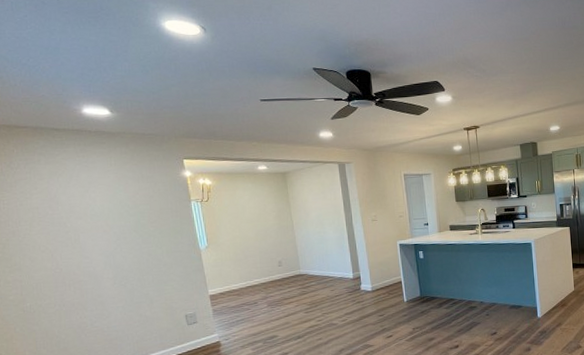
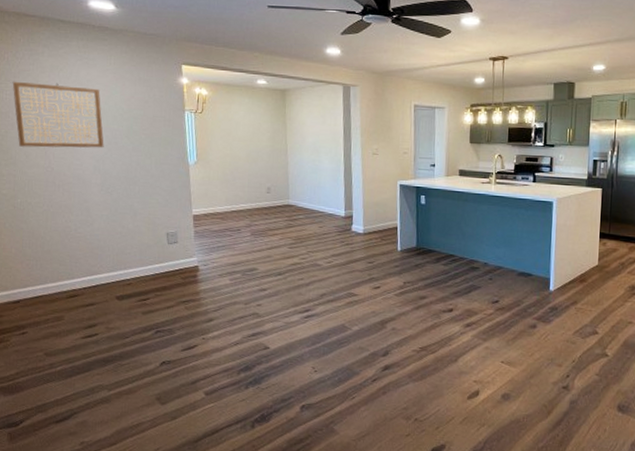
wall art: none [9,188,113,253] -> present [12,81,104,149]

